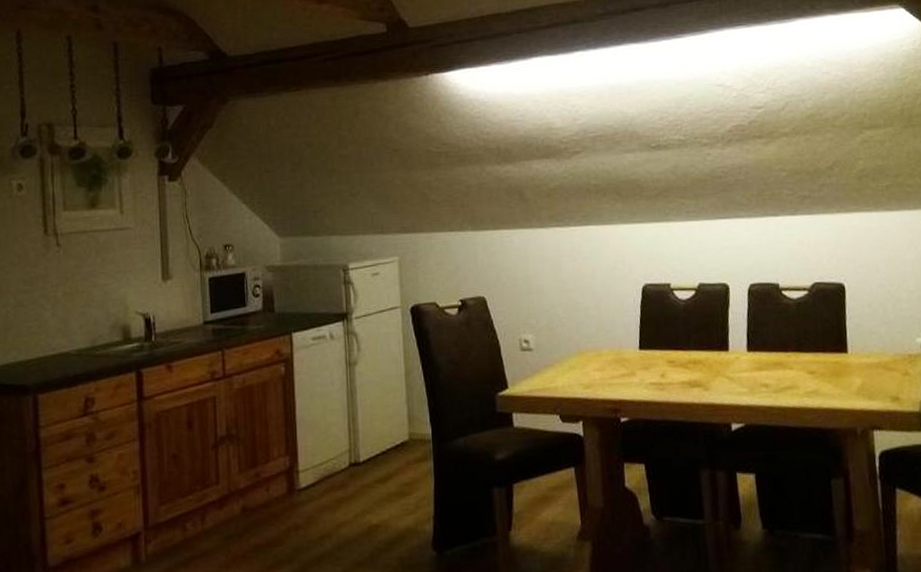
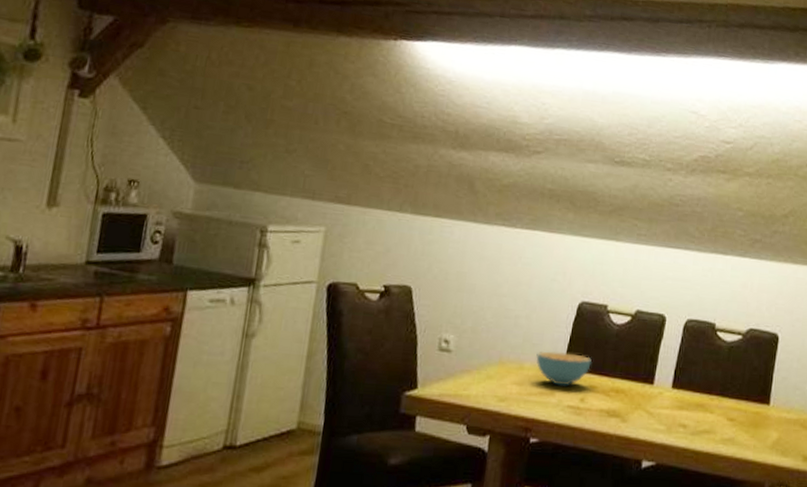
cereal bowl: none [611,334,665,366] -> present [536,351,592,386]

